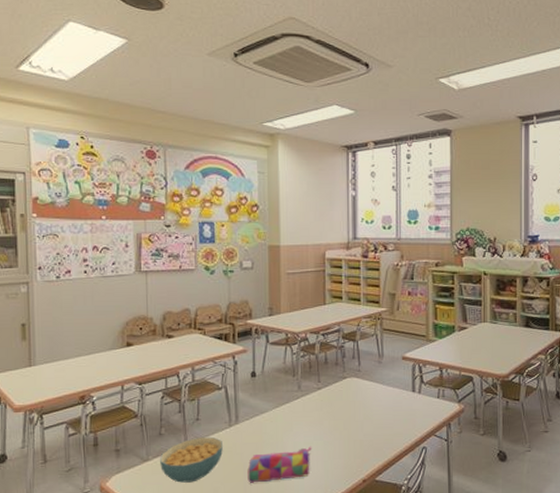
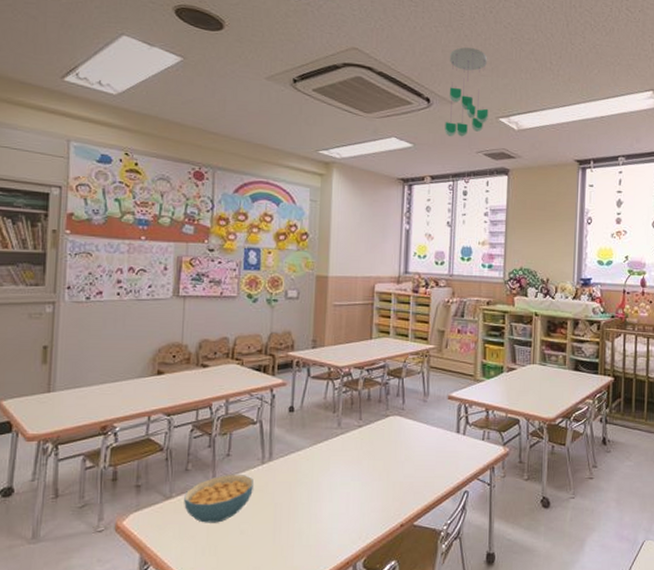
pencil case: present [247,446,312,483] -> none [278,487,349,525]
ceiling mobile: none [385,9,428,100] -> present [445,47,489,137]

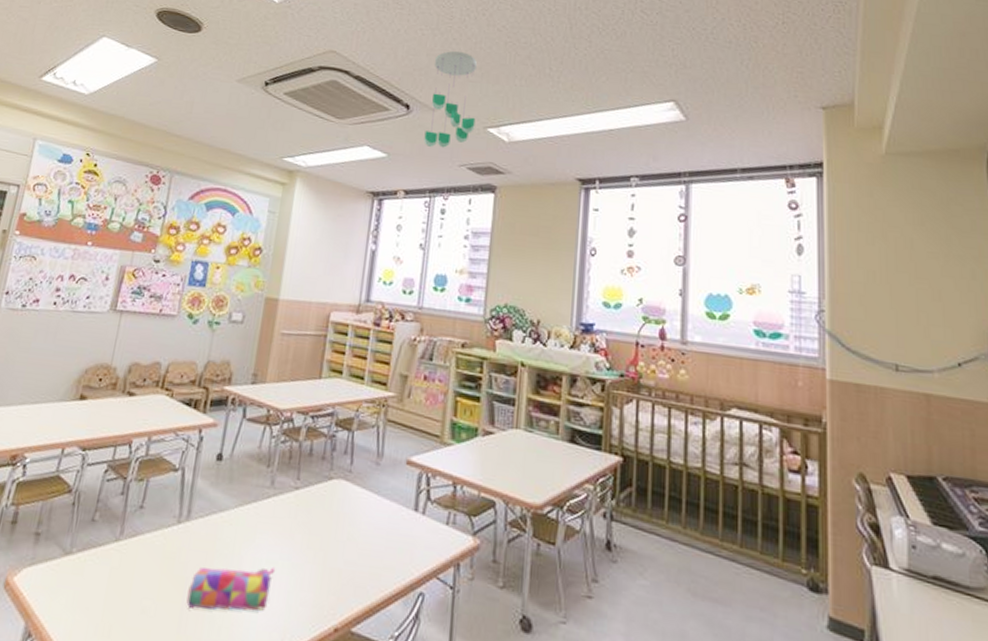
cereal bowl: present [184,475,253,523] -> none [83,532,166,594]
pencil case: none [278,487,349,525] -> present [186,567,276,611]

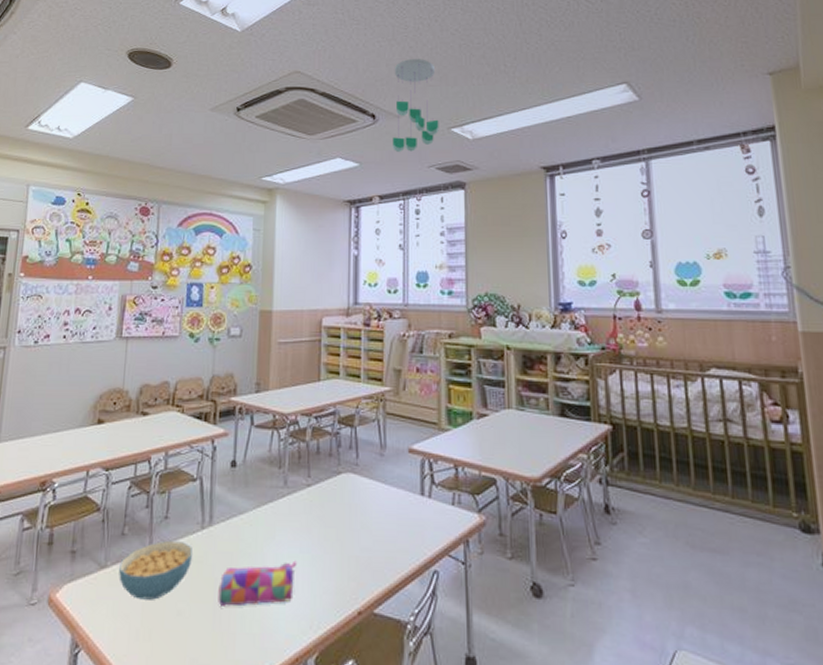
cereal bowl: none [83,532,166,594] -> present [119,541,192,600]

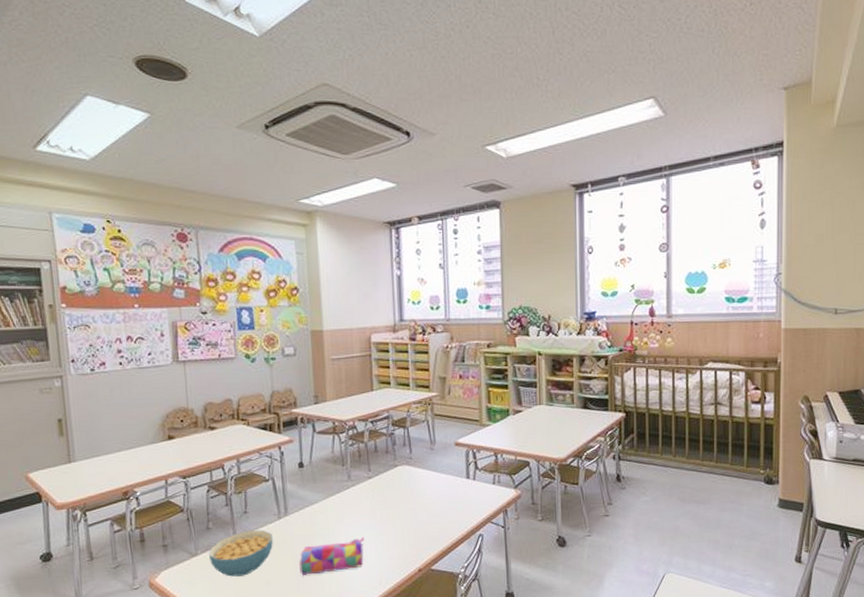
ceiling mobile: present [392,59,439,152] -> none [427,70,474,171]

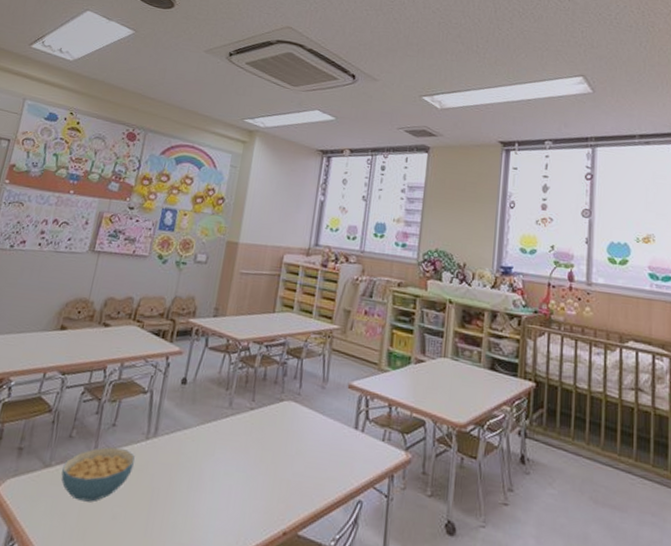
pencil case: present [299,536,365,575] -> none [152,478,232,517]

